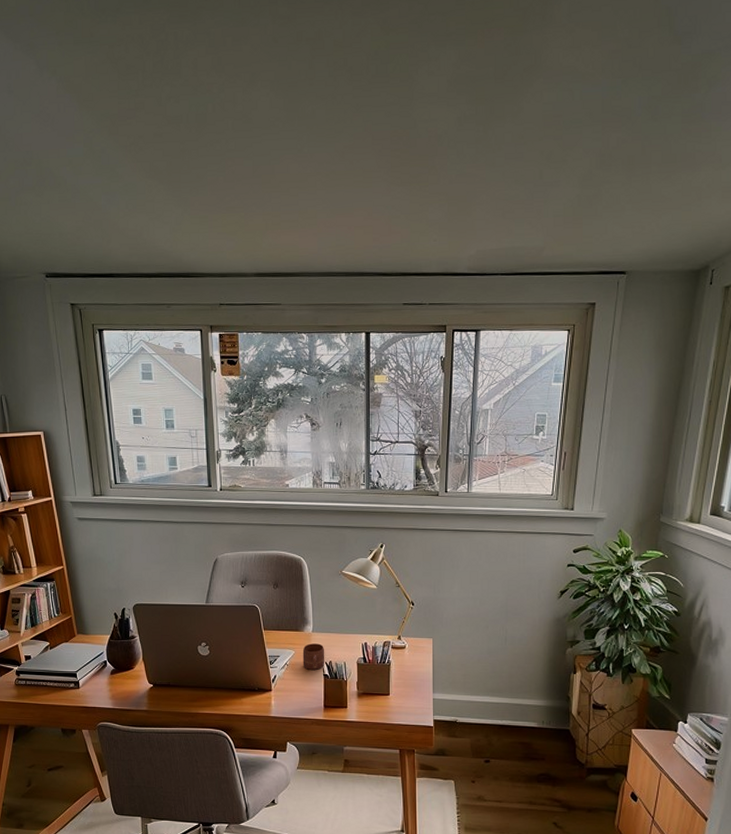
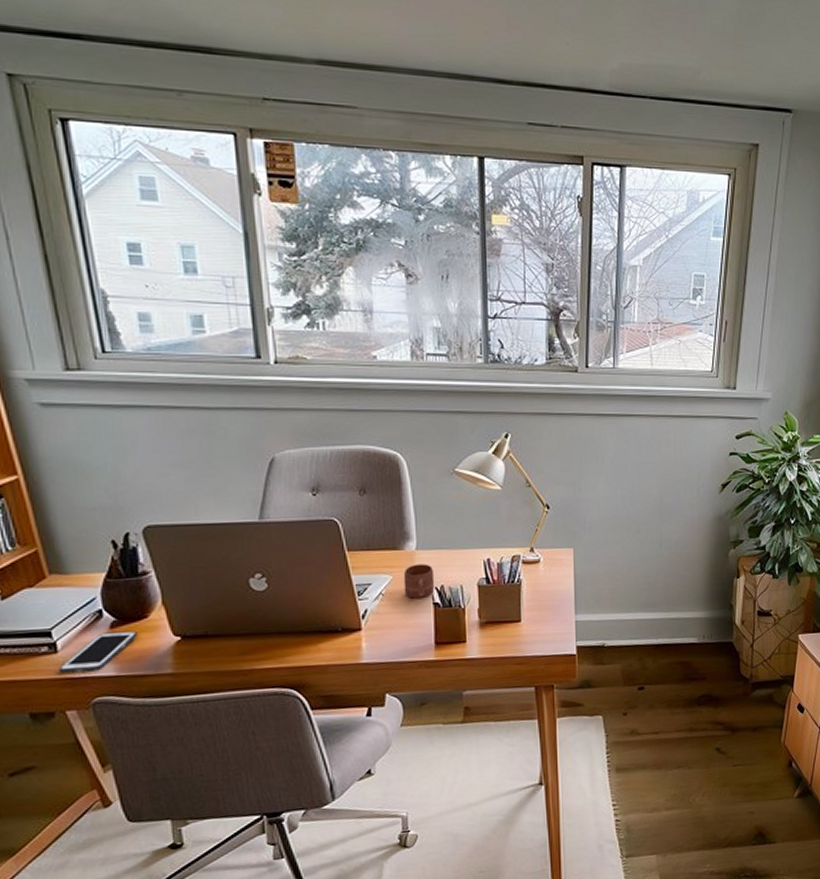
cell phone: none [79,677,126,704] -> present [58,630,137,674]

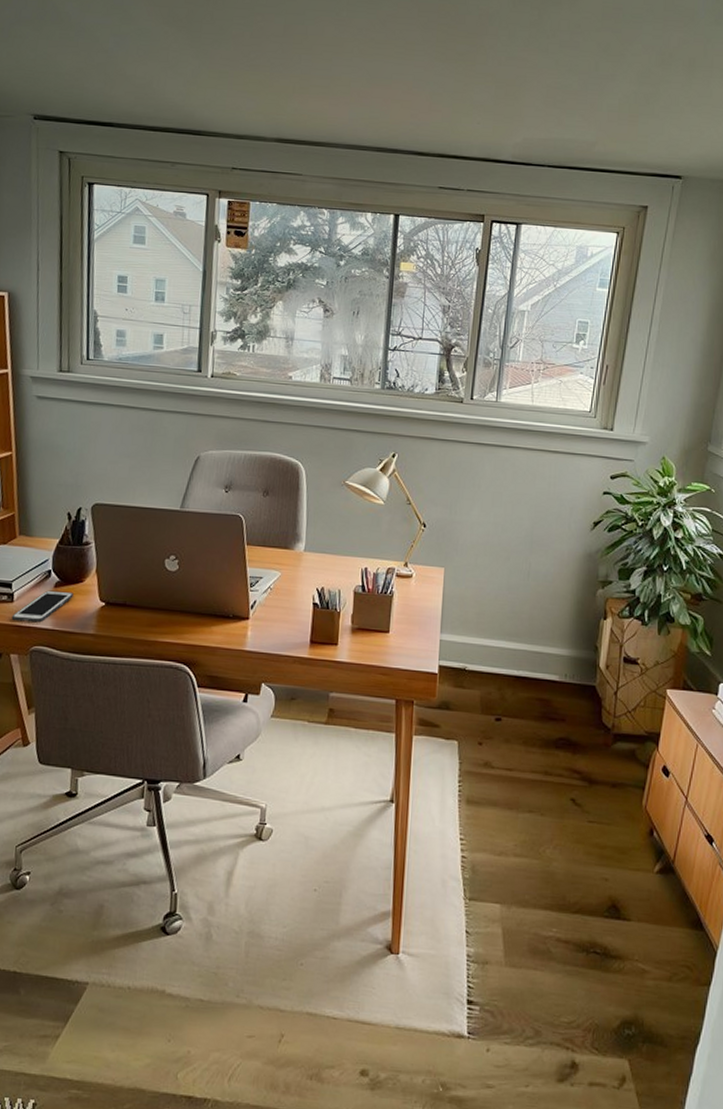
mug: present [403,564,435,600] -> none [289,564,318,598]

